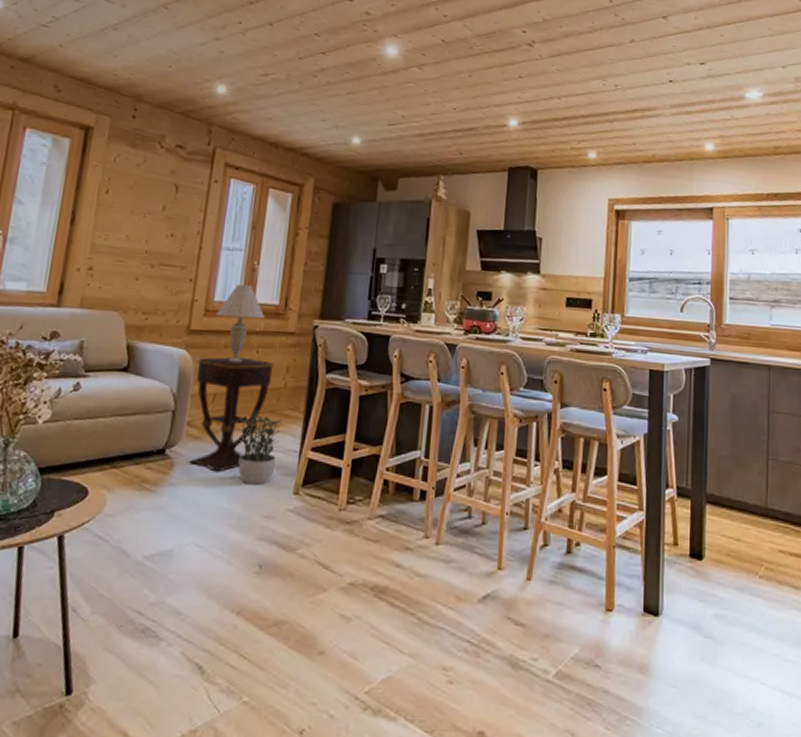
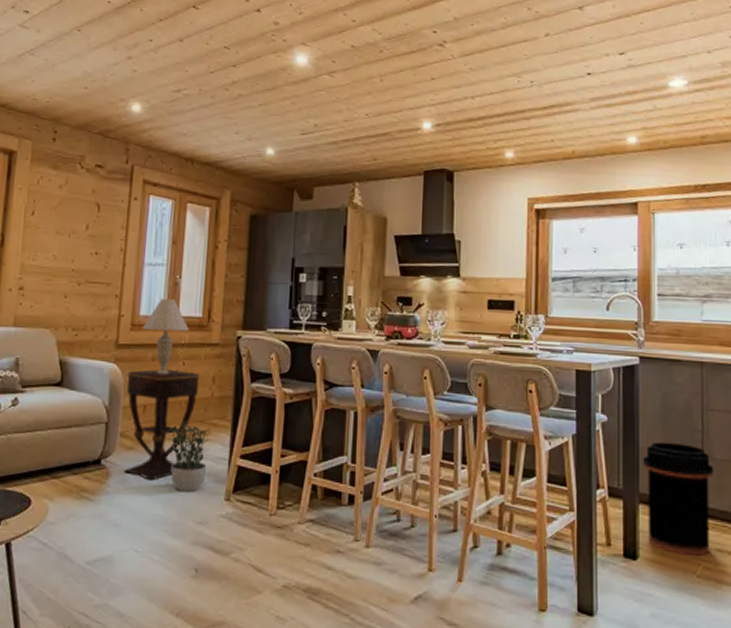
trash can: none [710,442,778,556] -> present [642,441,714,556]

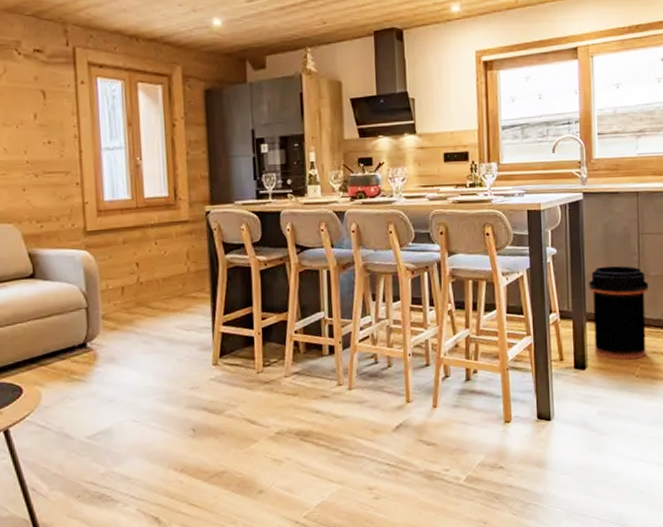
side table: present [124,369,200,481] -> none [100,250,175,356]
table lamp: present [142,299,189,374] -> none [109,182,157,256]
potted plant: present [166,422,211,491] -> none [147,298,192,362]

